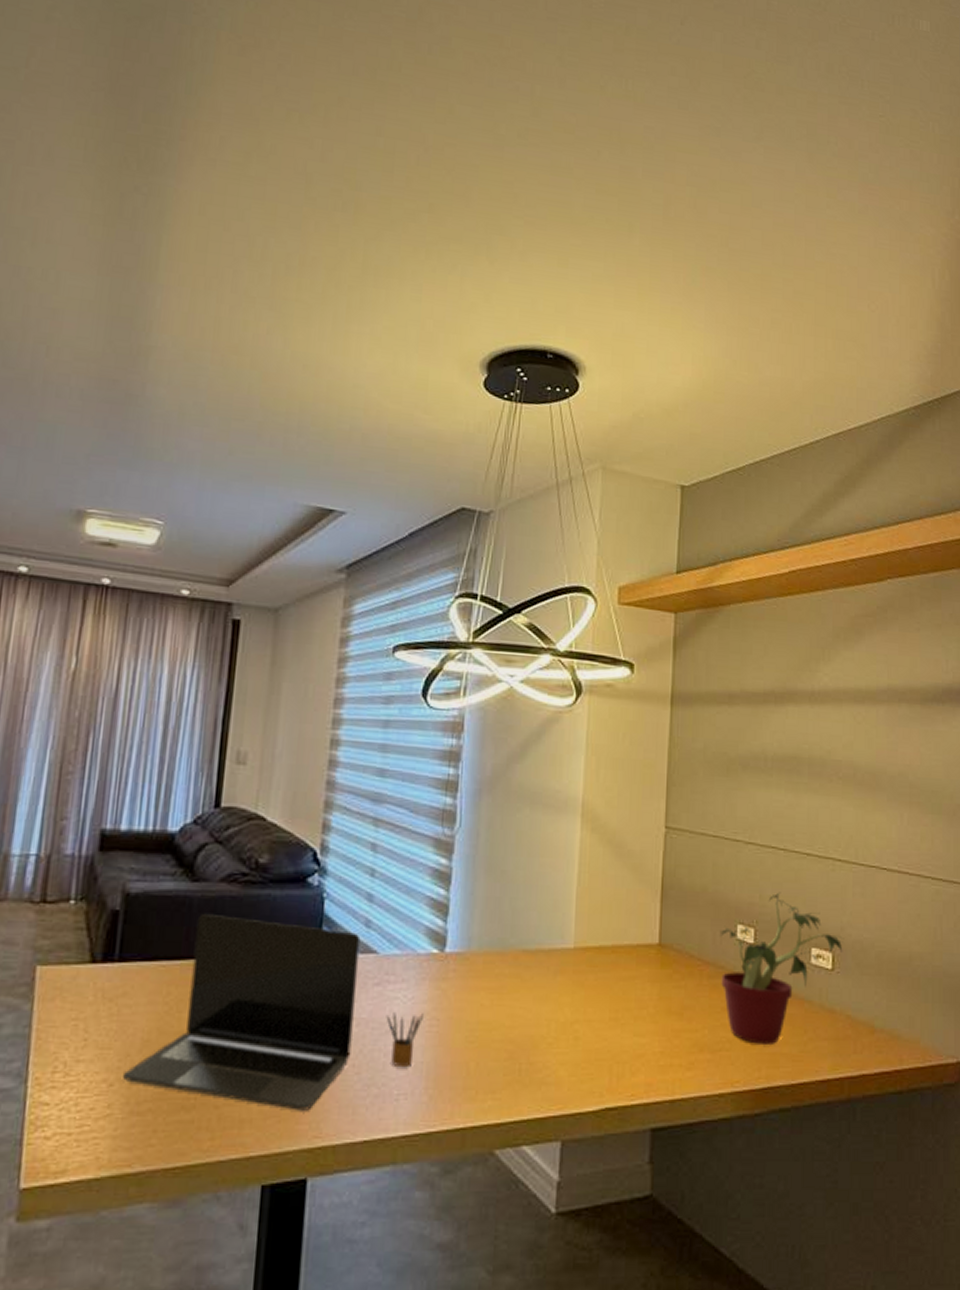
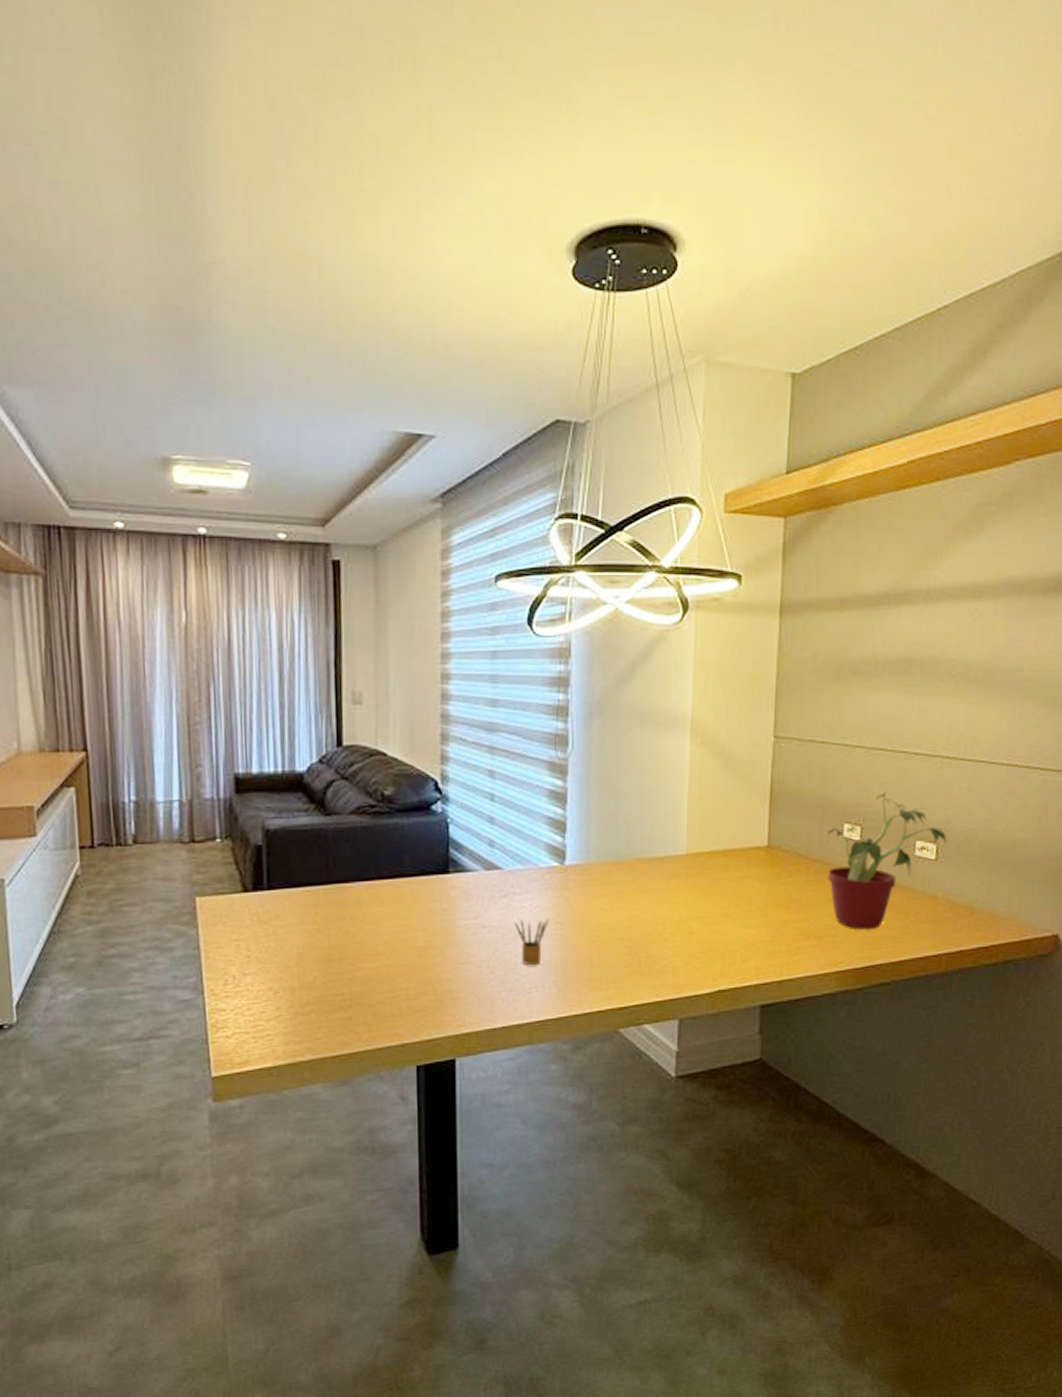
laptop: present [123,915,361,1111] -> none [286,844,486,1005]

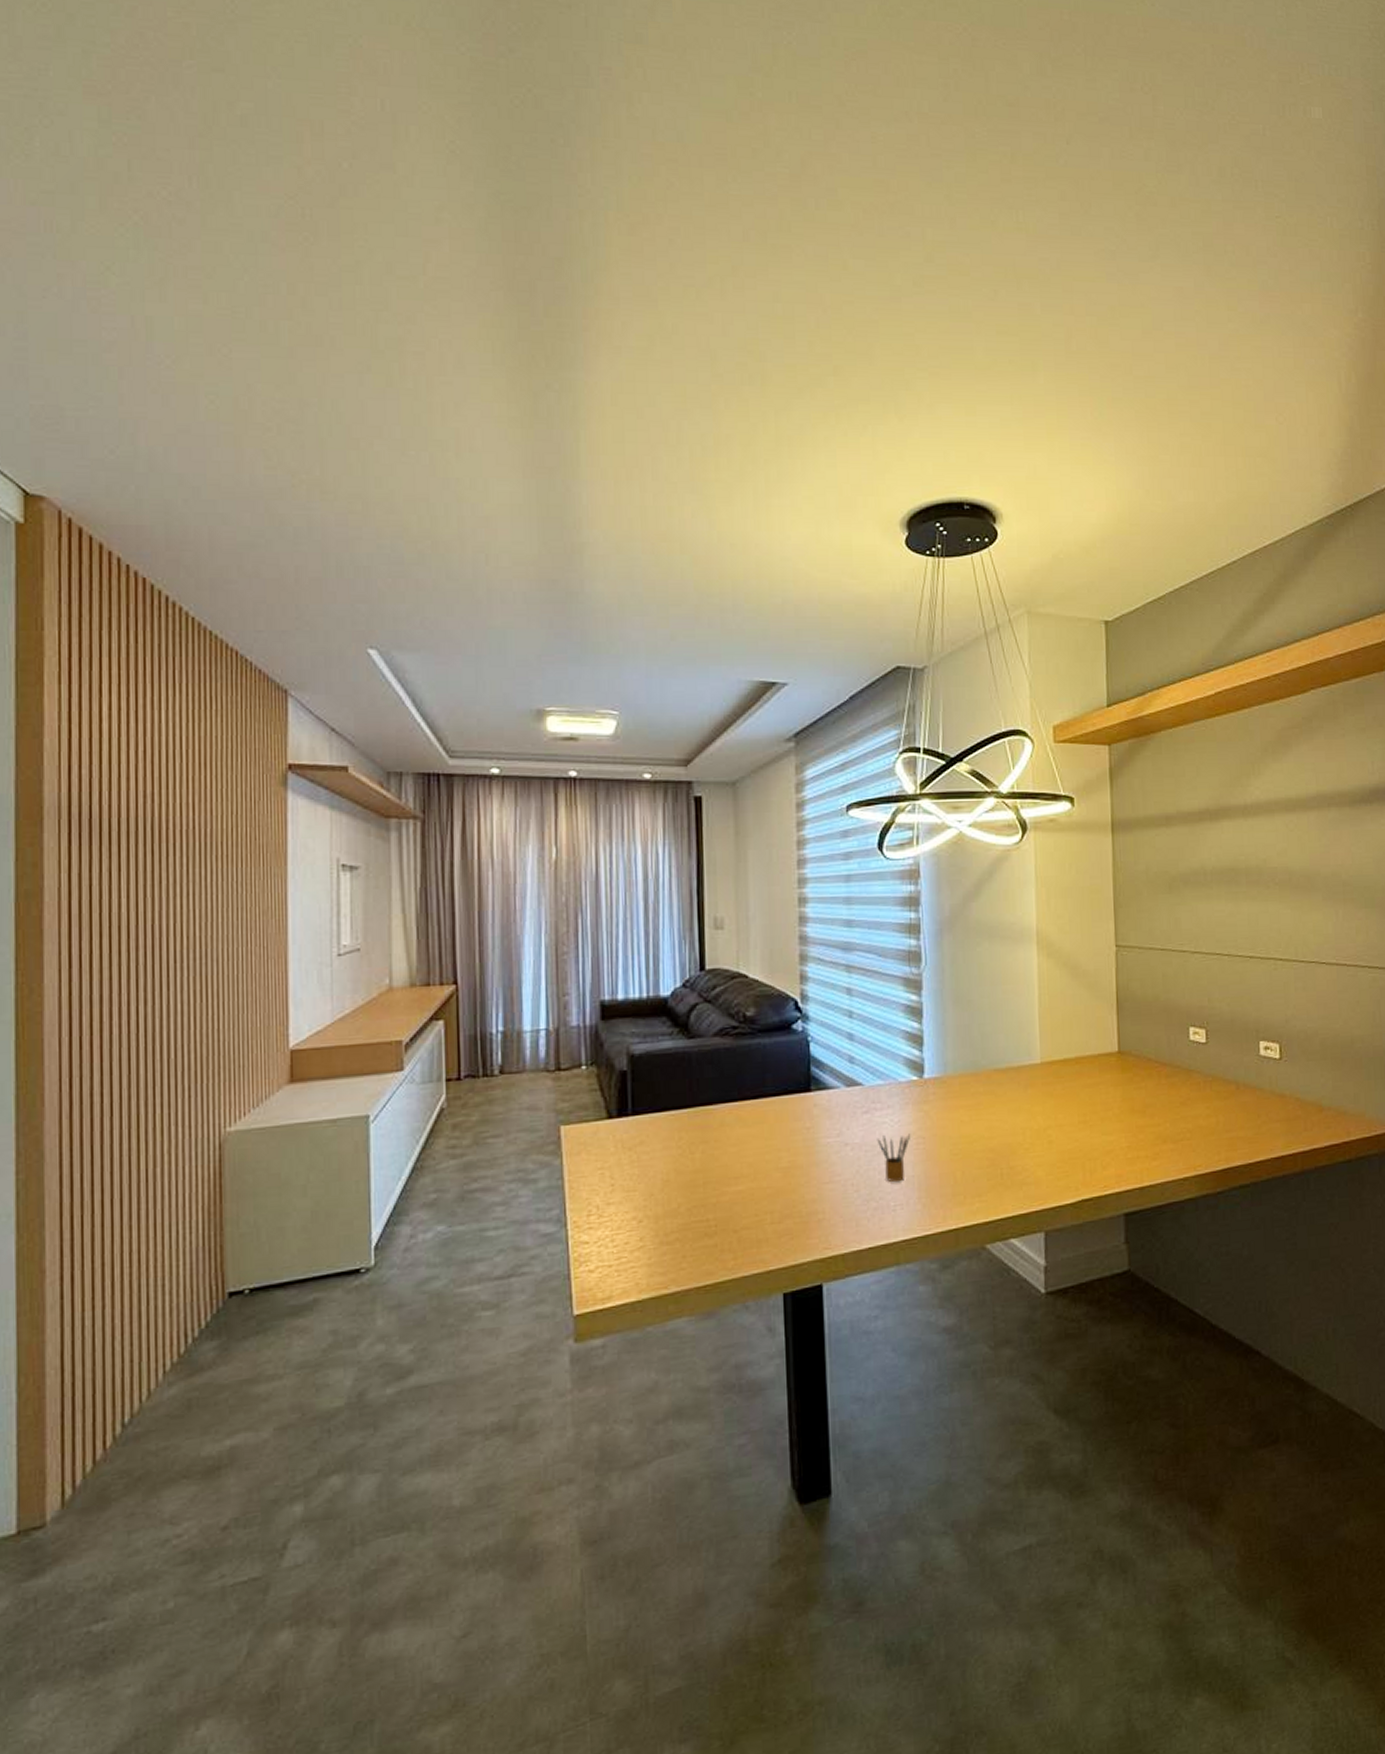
potted plant: present [826,791,949,929] -> none [1173,994,1290,1131]

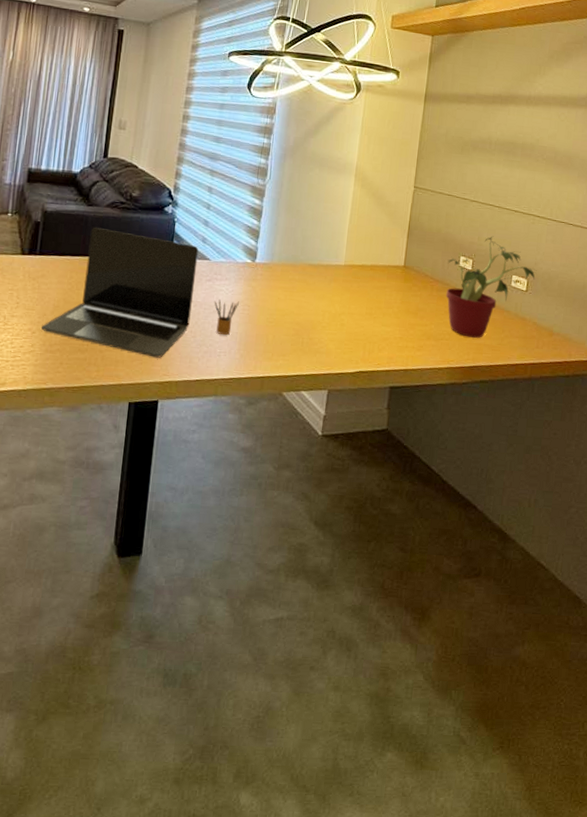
laptop: none [650,1066,849,1228] -> present [41,228,199,358]
potted plant: none [1173,994,1290,1131] -> present [446,236,537,338]

